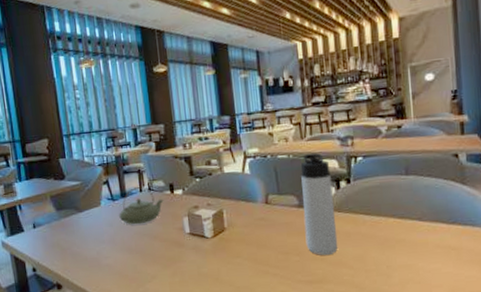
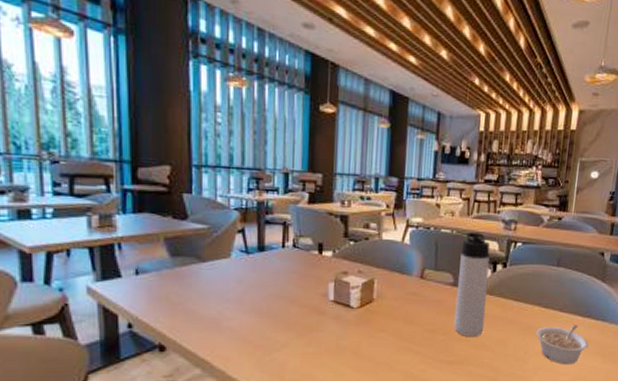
teapot: present [119,187,163,225] -> none [252,242,309,285]
legume: none [395,233,460,277] -> present [536,325,589,365]

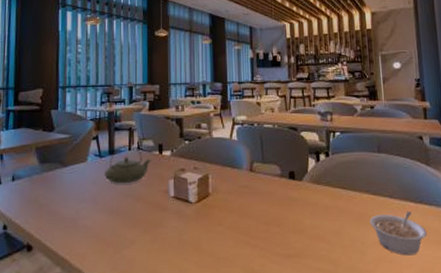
teapot: none [252,242,309,285] -> present [104,145,151,184]
thermos bottle: present [454,232,490,336] -> none [284,126,317,228]

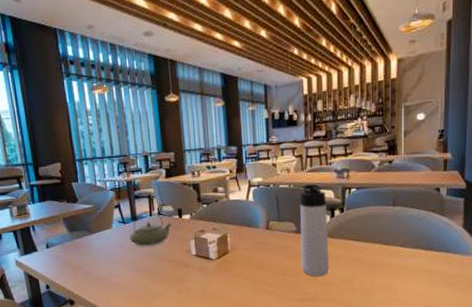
thermos bottle: none [284,126,317,228] -> present [300,184,330,276]
legume: present [369,211,427,256] -> none [379,258,434,296]

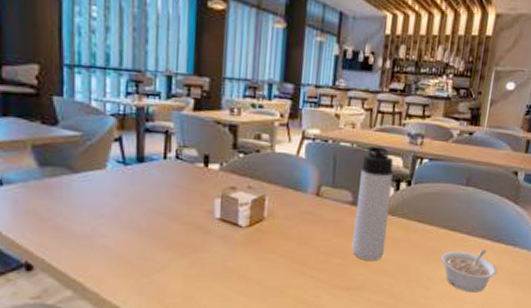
teapot: present [129,211,172,247] -> none [130,152,193,200]
legume: none [379,258,434,296] -> present [440,250,498,293]

